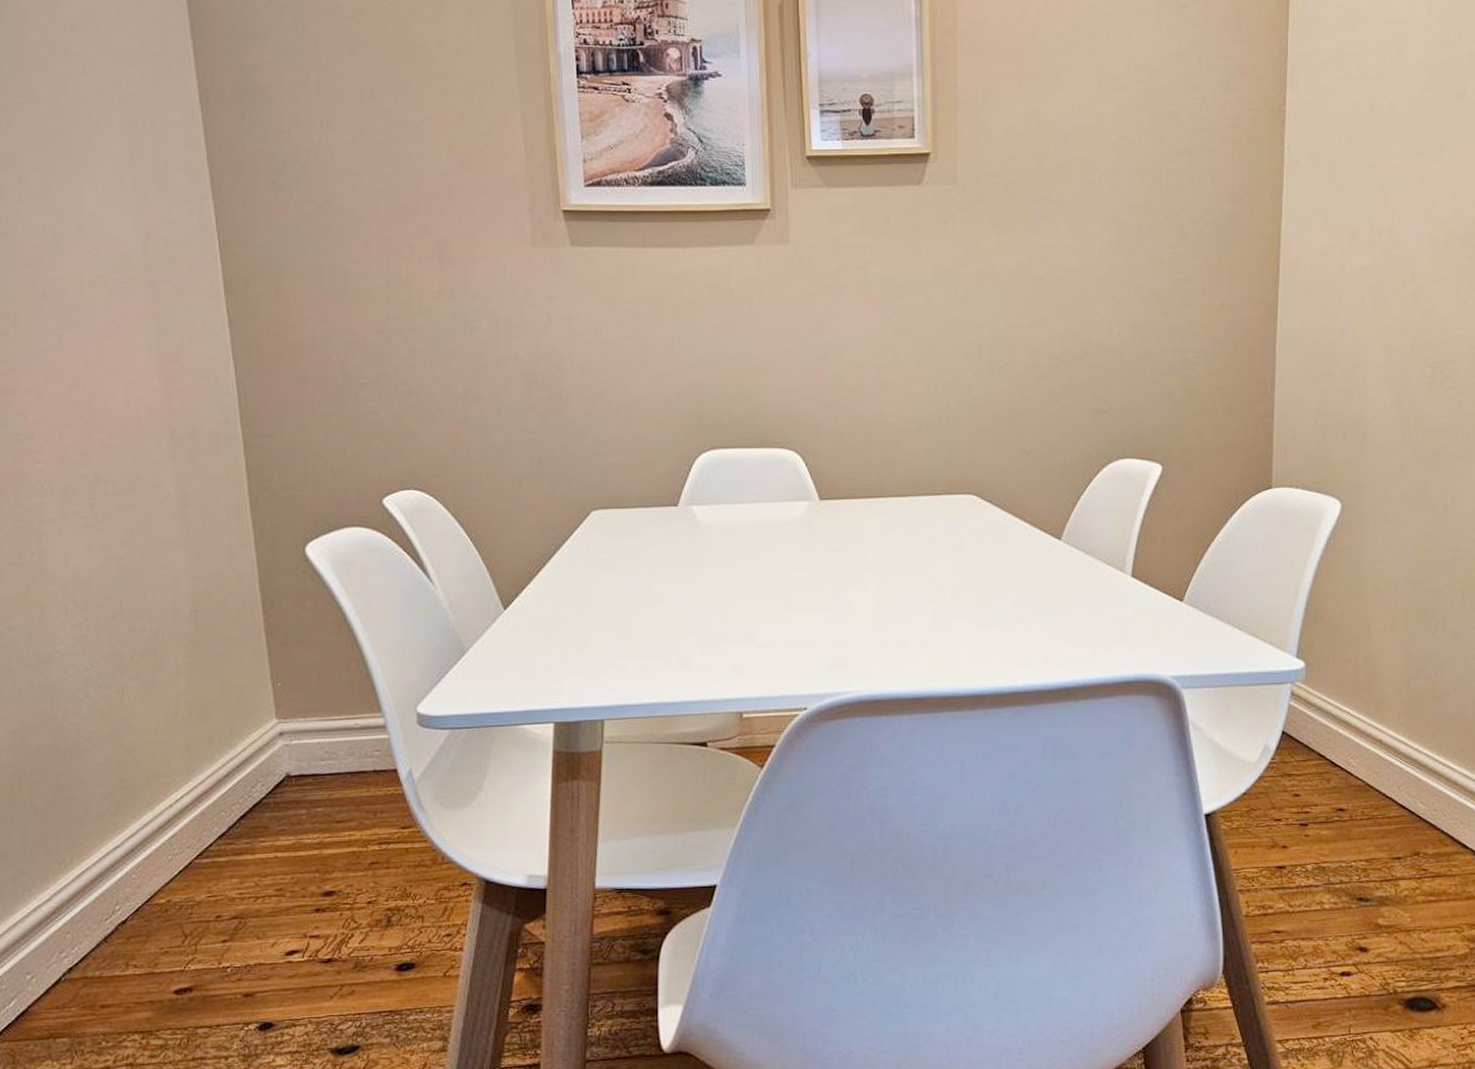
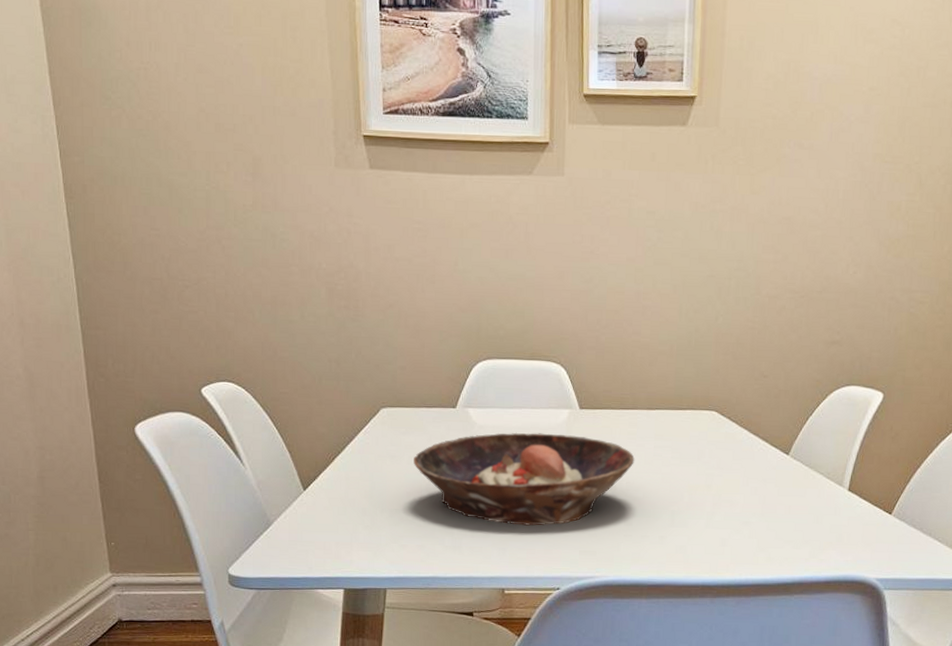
bowl: none [631,529,885,637] -> present [414,432,635,526]

